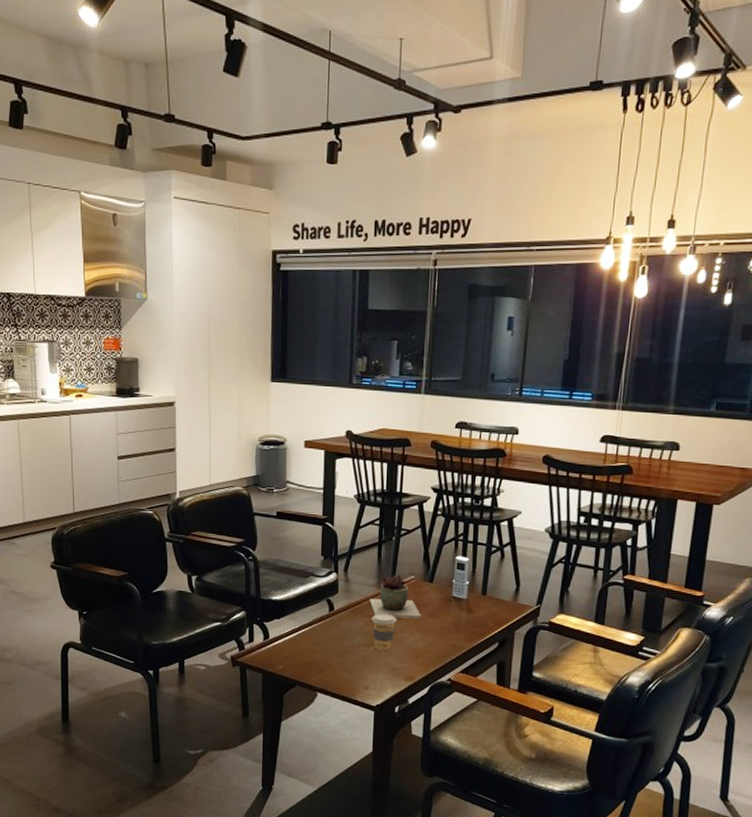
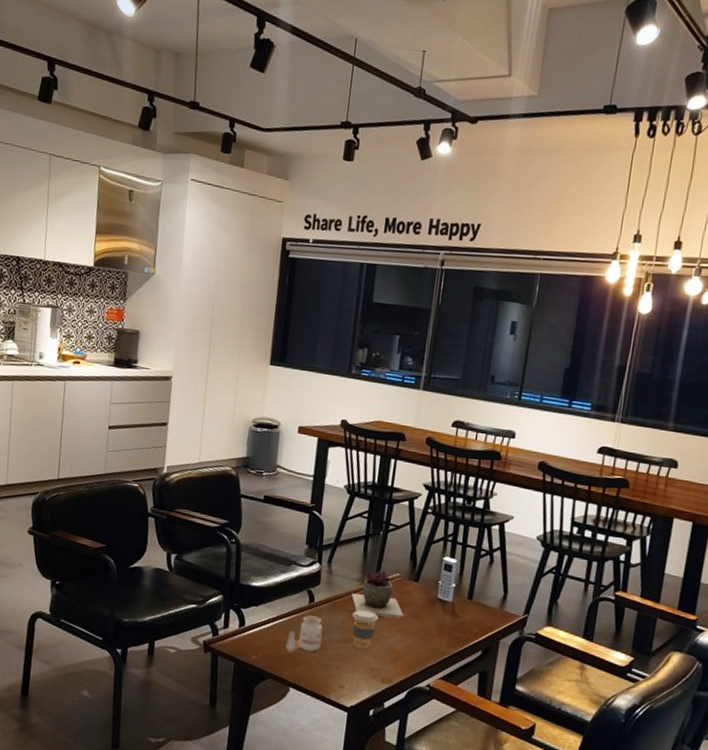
candle: none [310,623,344,659] -> present [286,615,323,652]

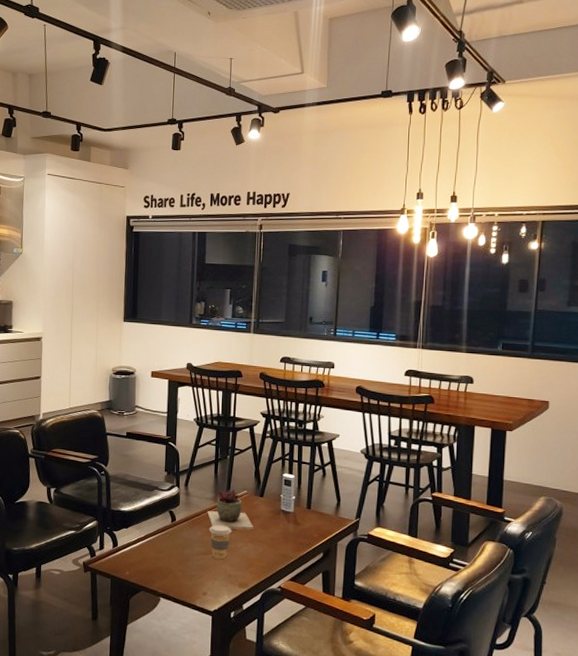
candle: present [286,615,323,652] -> none [154,533,185,566]

